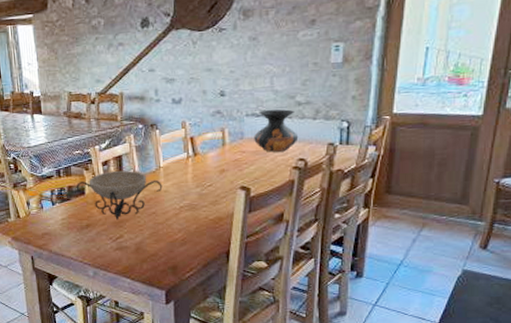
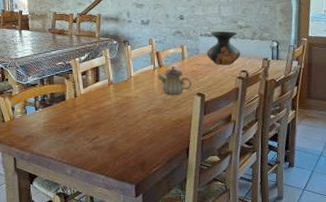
decorative bowl: present [76,171,163,220] -> none [57,80,133,123]
teapot: none [192,154,234,189] -> present [158,66,192,96]

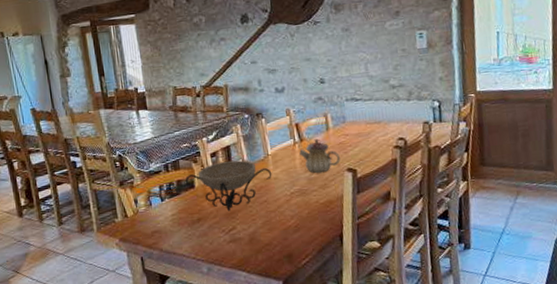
decorative bowl: none [57,80,133,123] -> present [185,160,272,212]
vase: present [207,31,241,65] -> none [355,92,396,134]

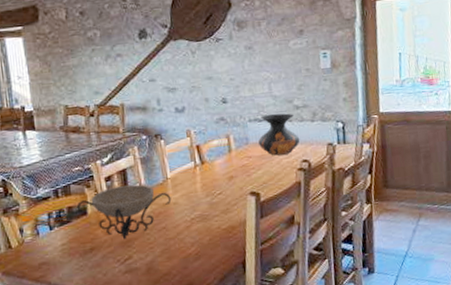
teapot: present [299,139,340,173] -> none [200,161,243,198]
vase: none [355,92,396,134] -> present [258,113,300,156]

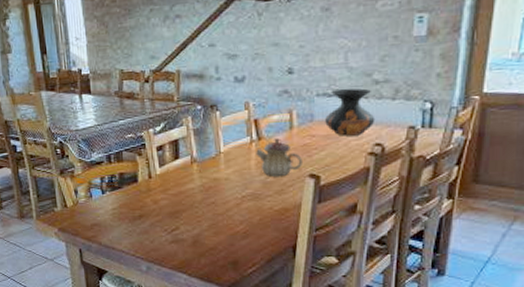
decorative bowl: present [76,184,172,240] -> none [128,156,223,211]
teapot: none [200,161,243,198] -> present [256,138,302,177]

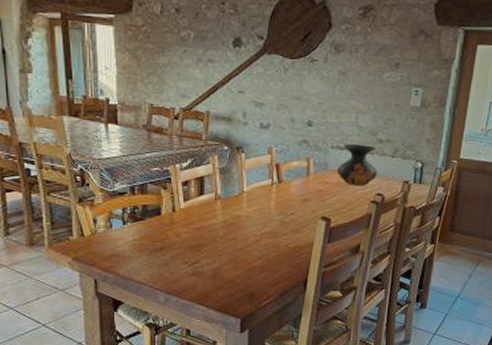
teapot: present [256,138,302,177] -> none [276,182,316,218]

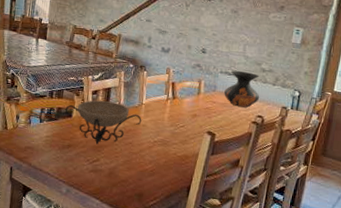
decorative bowl: none [151,193,245,244] -> present [64,100,142,145]

